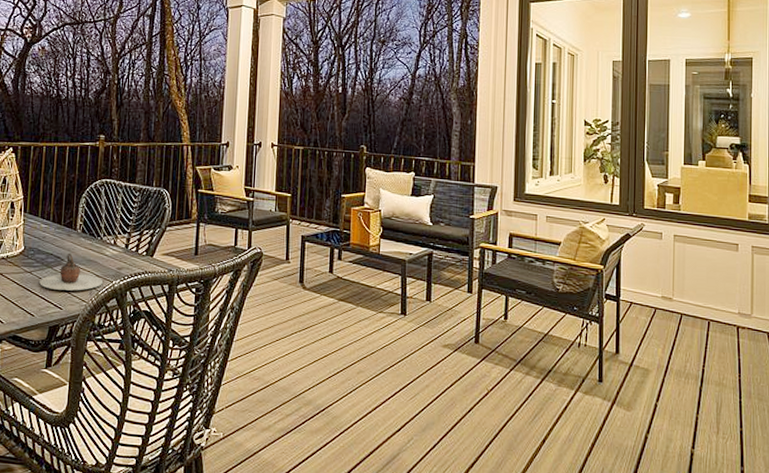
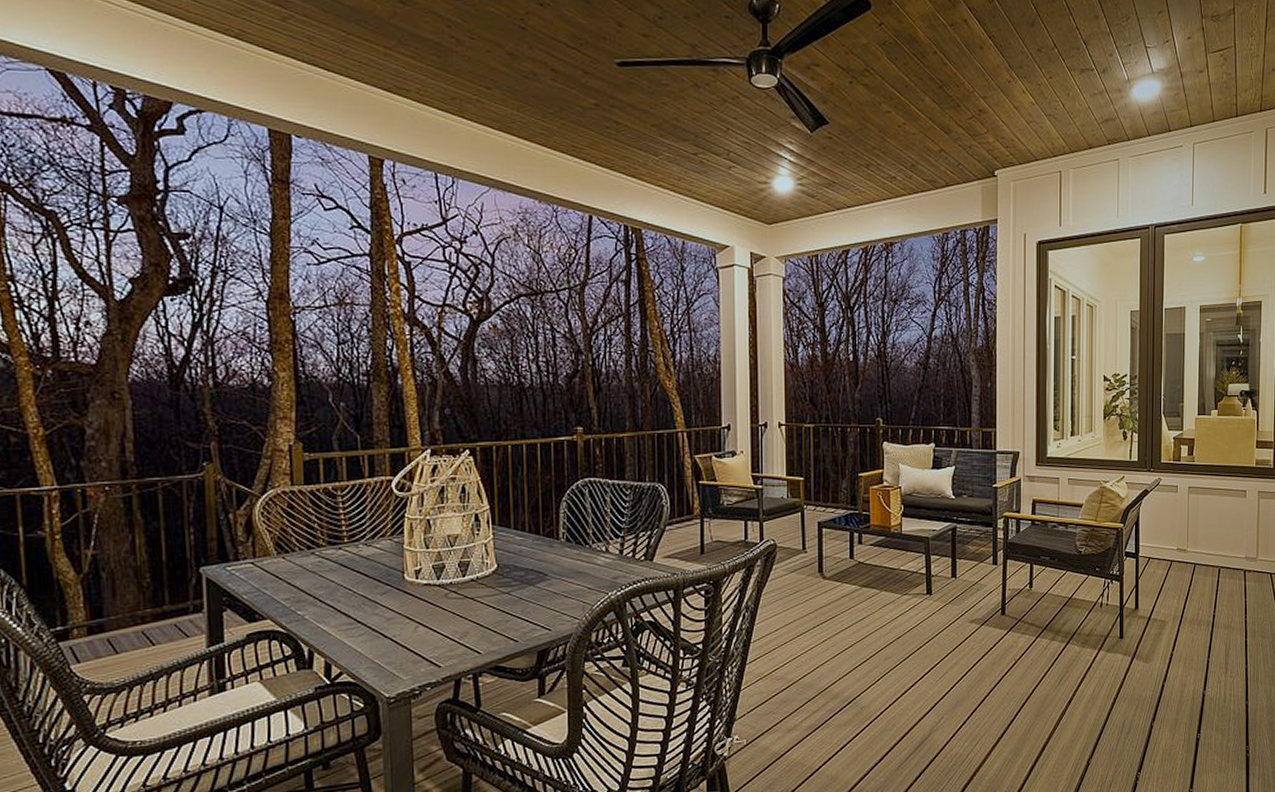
teapot: present [39,254,103,291] -> none [520,567,596,610]

